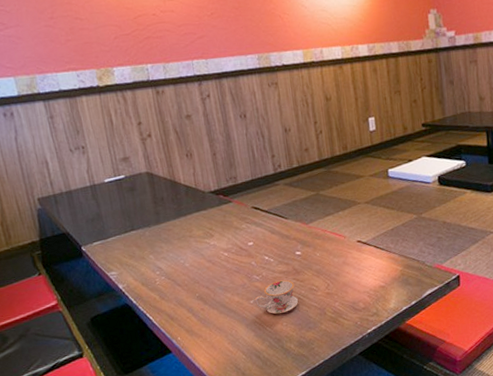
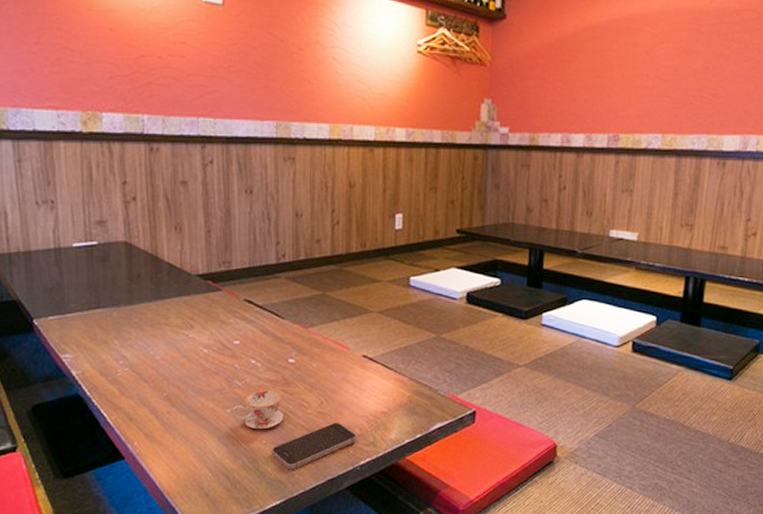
smartphone: none [291,300,362,345] -> present [271,423,357,470]

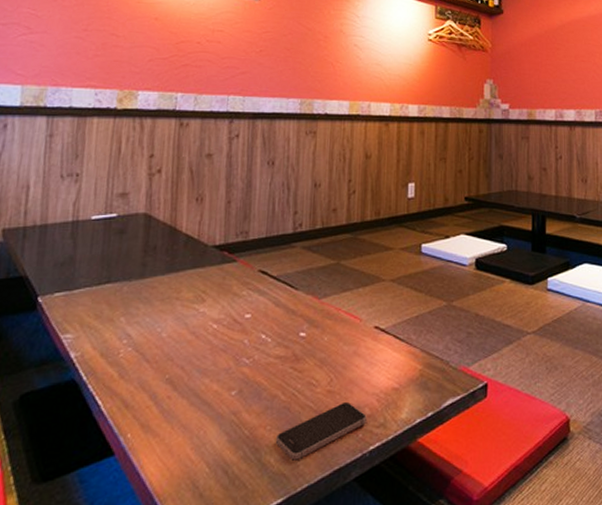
teacup: present [232,390,283,430] -> none [237,367,291,414]

